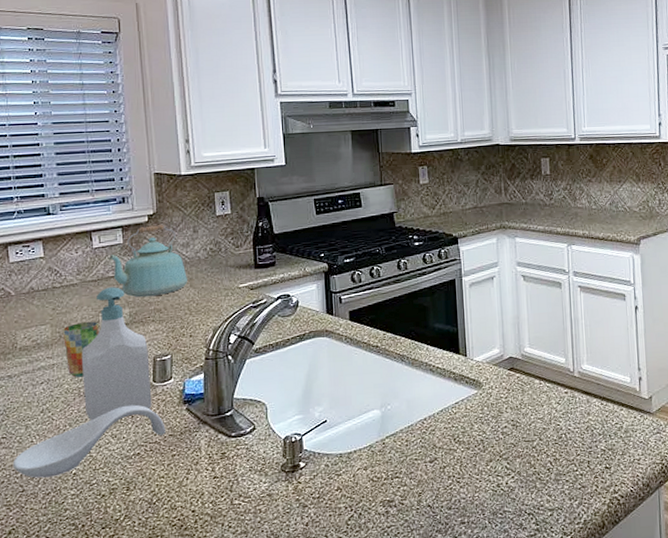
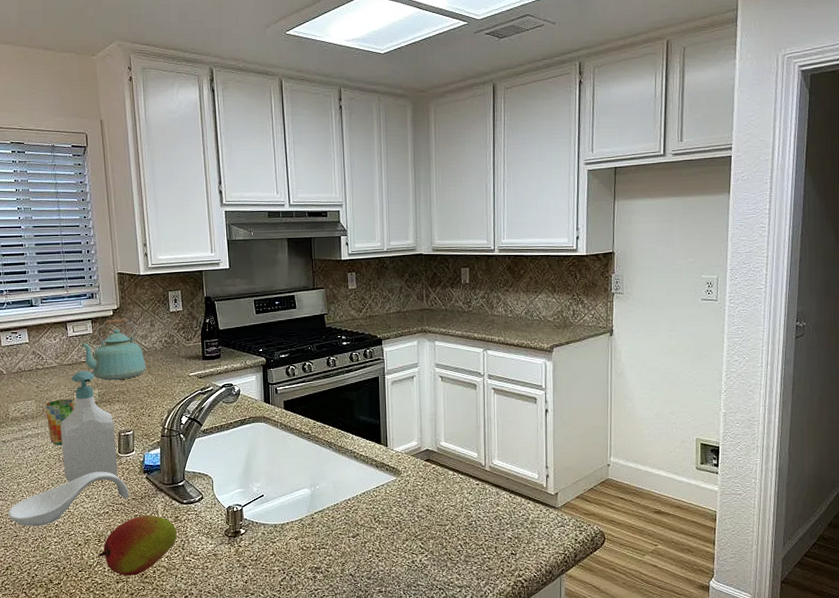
fruit: none [127,453,224,529] -> present [99,515,177,576]

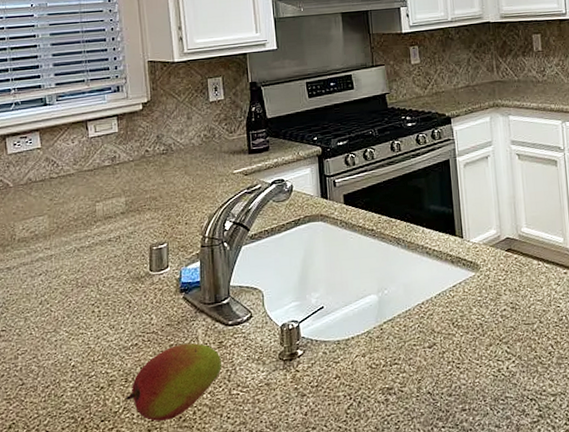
spoon rest: present [8,471,129,526] -> none [12,294,163,371]
cup: present [44,399,74,446] -> none [59,211,95,268]
soap bottle: present [60,370,118,482] -> none [78,176,149,312]
kettle: present [81,317,146,381] -> none [104,111,182,186]

